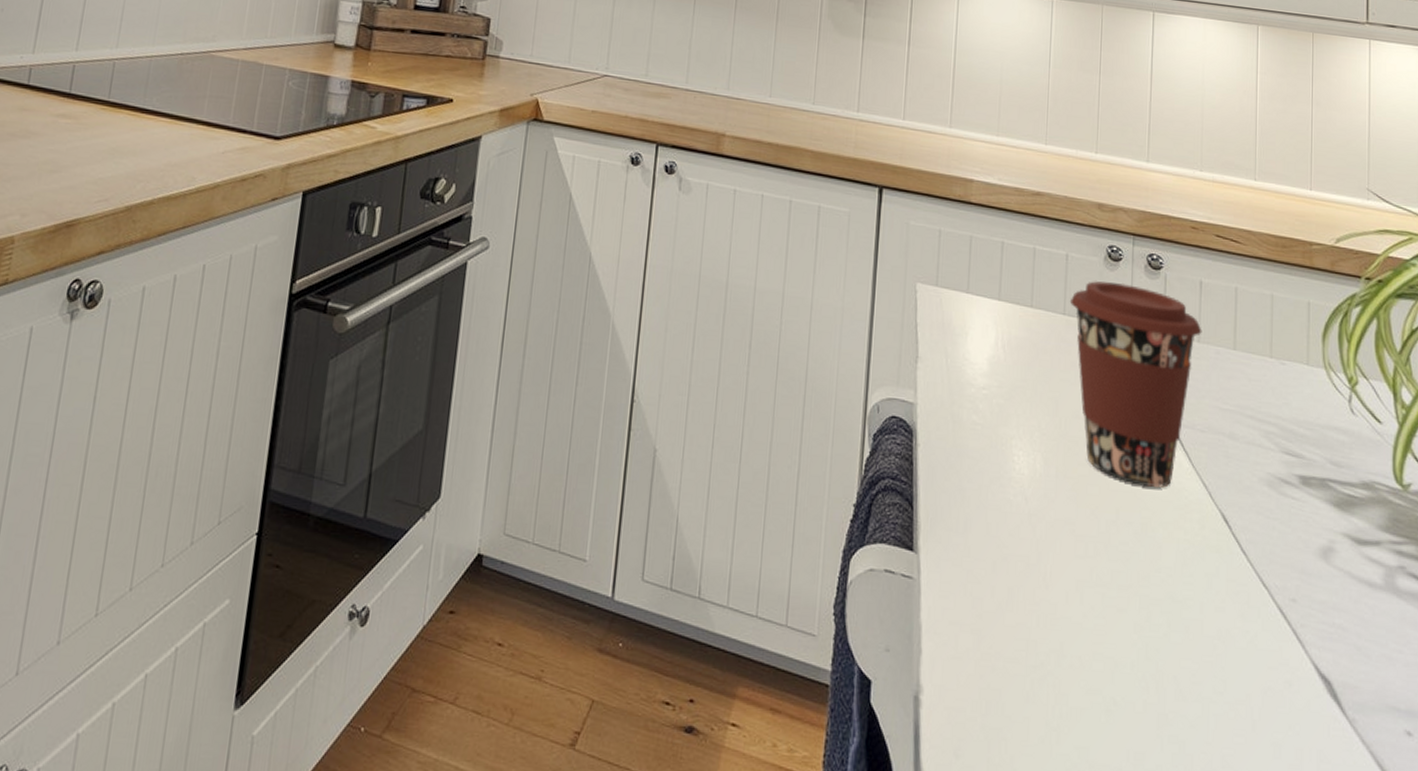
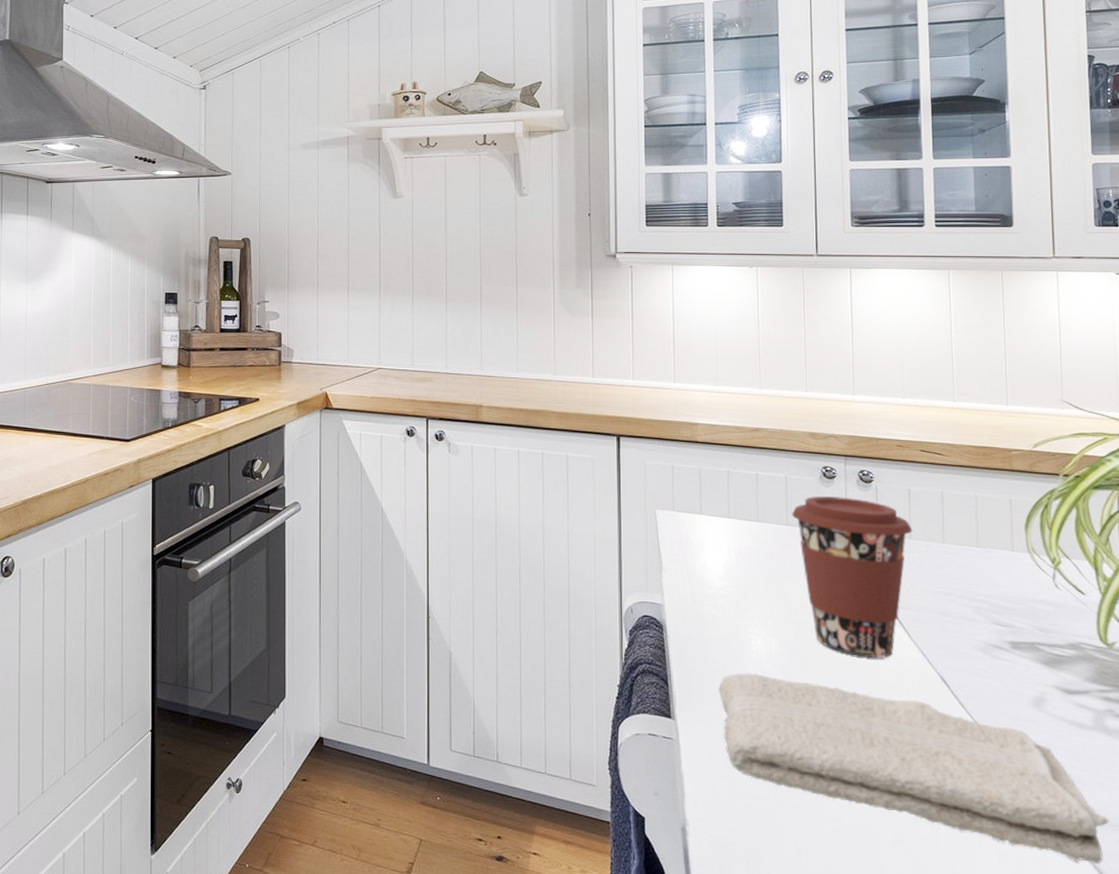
washcloth: none [971,496,1396,760] -> present [718,673,1110,864]

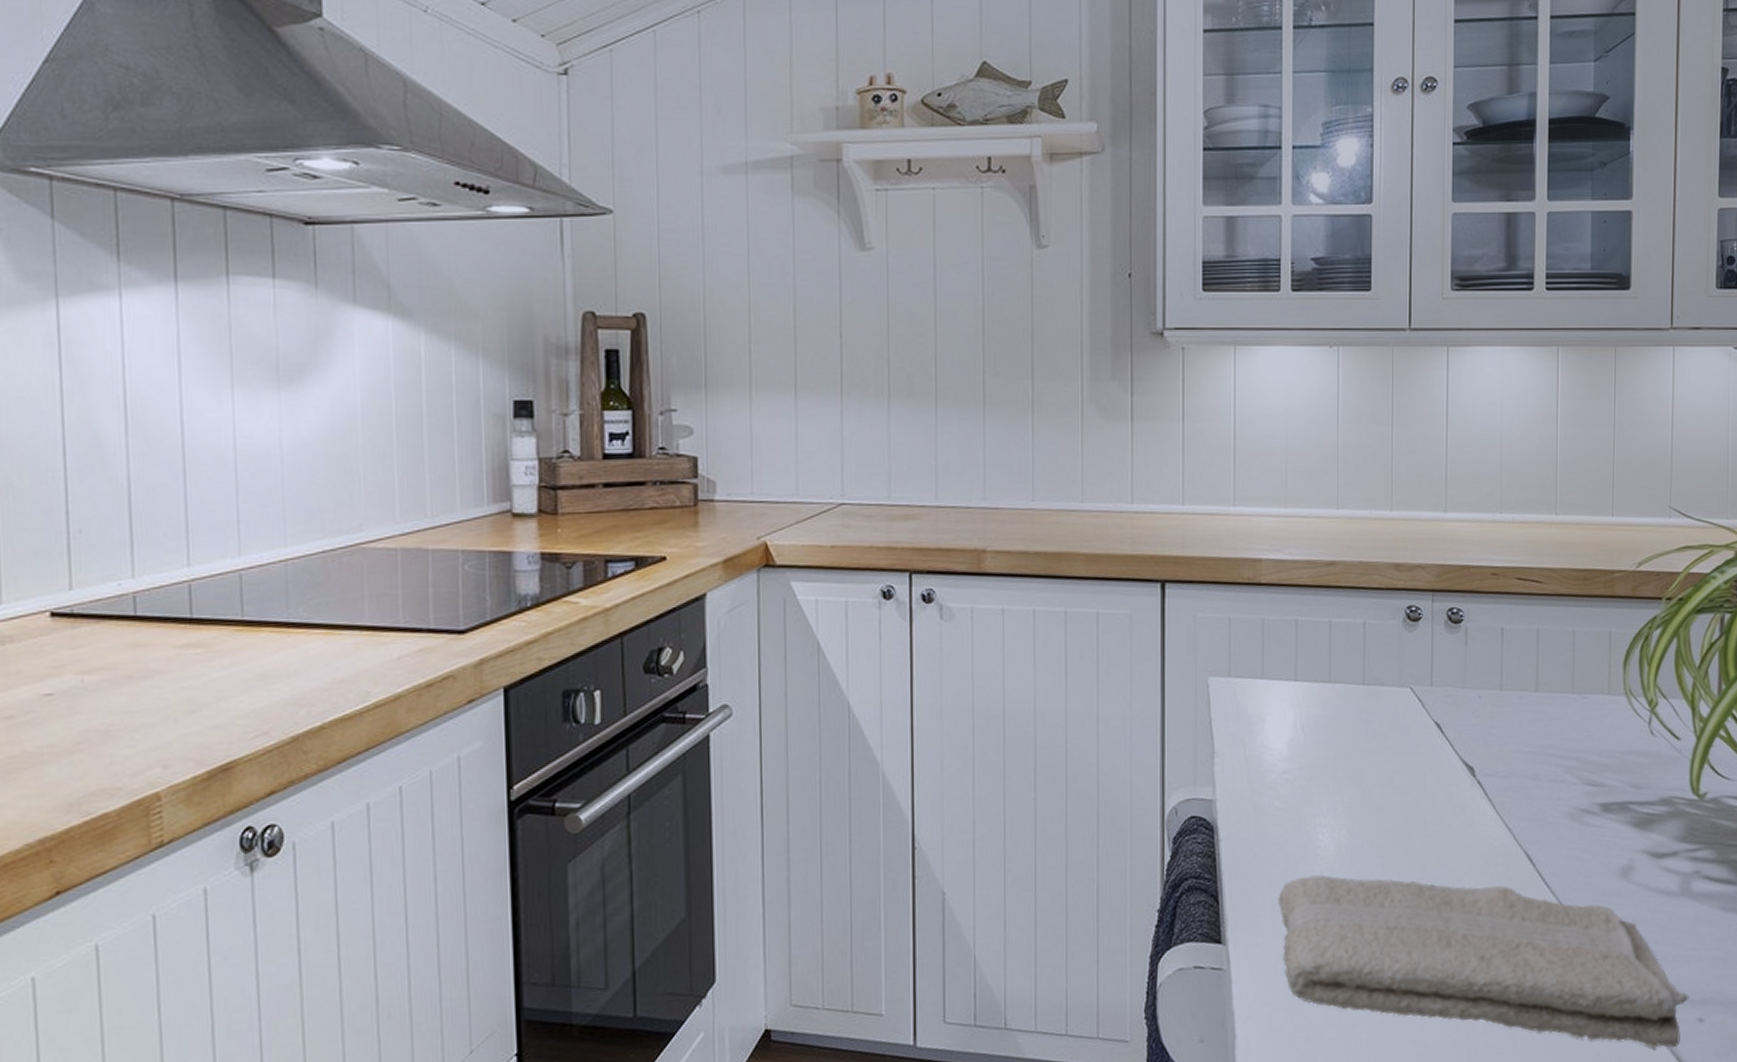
coffee cup: present [791,496,913,659] -> none [1369,643,1504,842]

